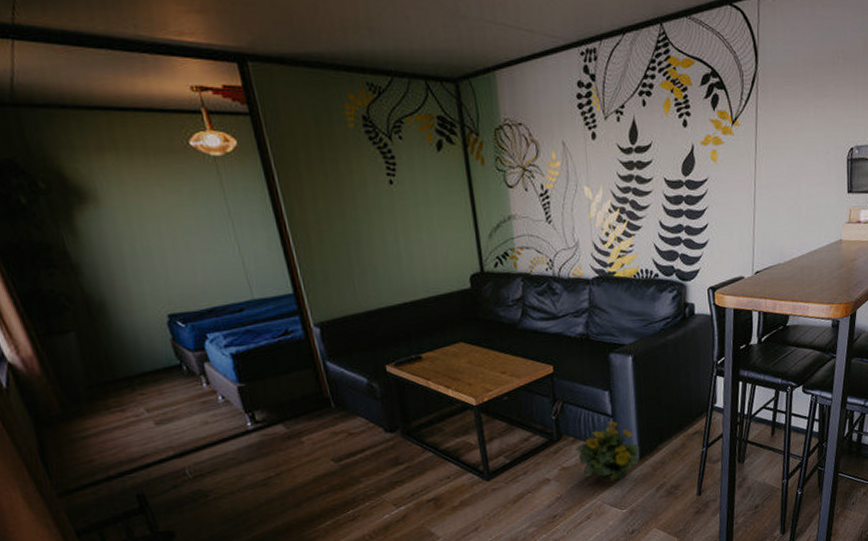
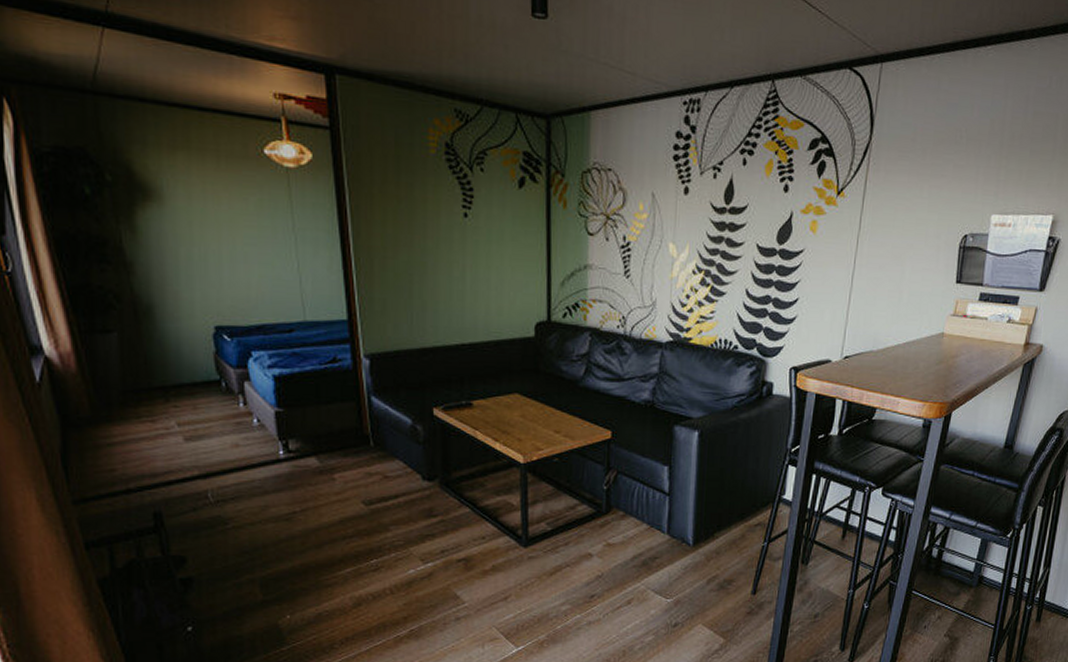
flowering plant: present [576,421,640,482] -> none [625,499,695,566]

